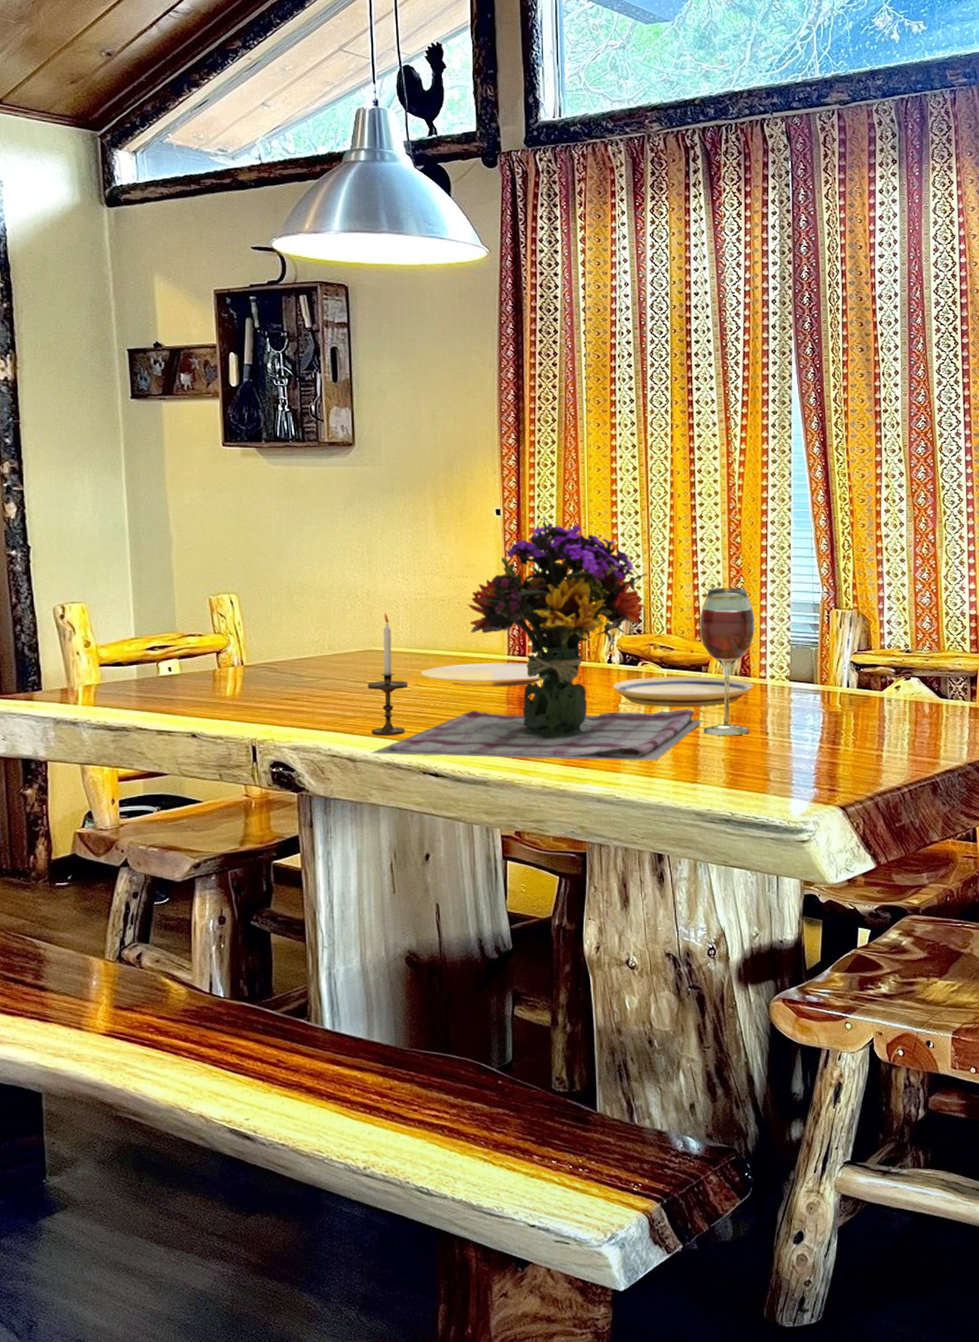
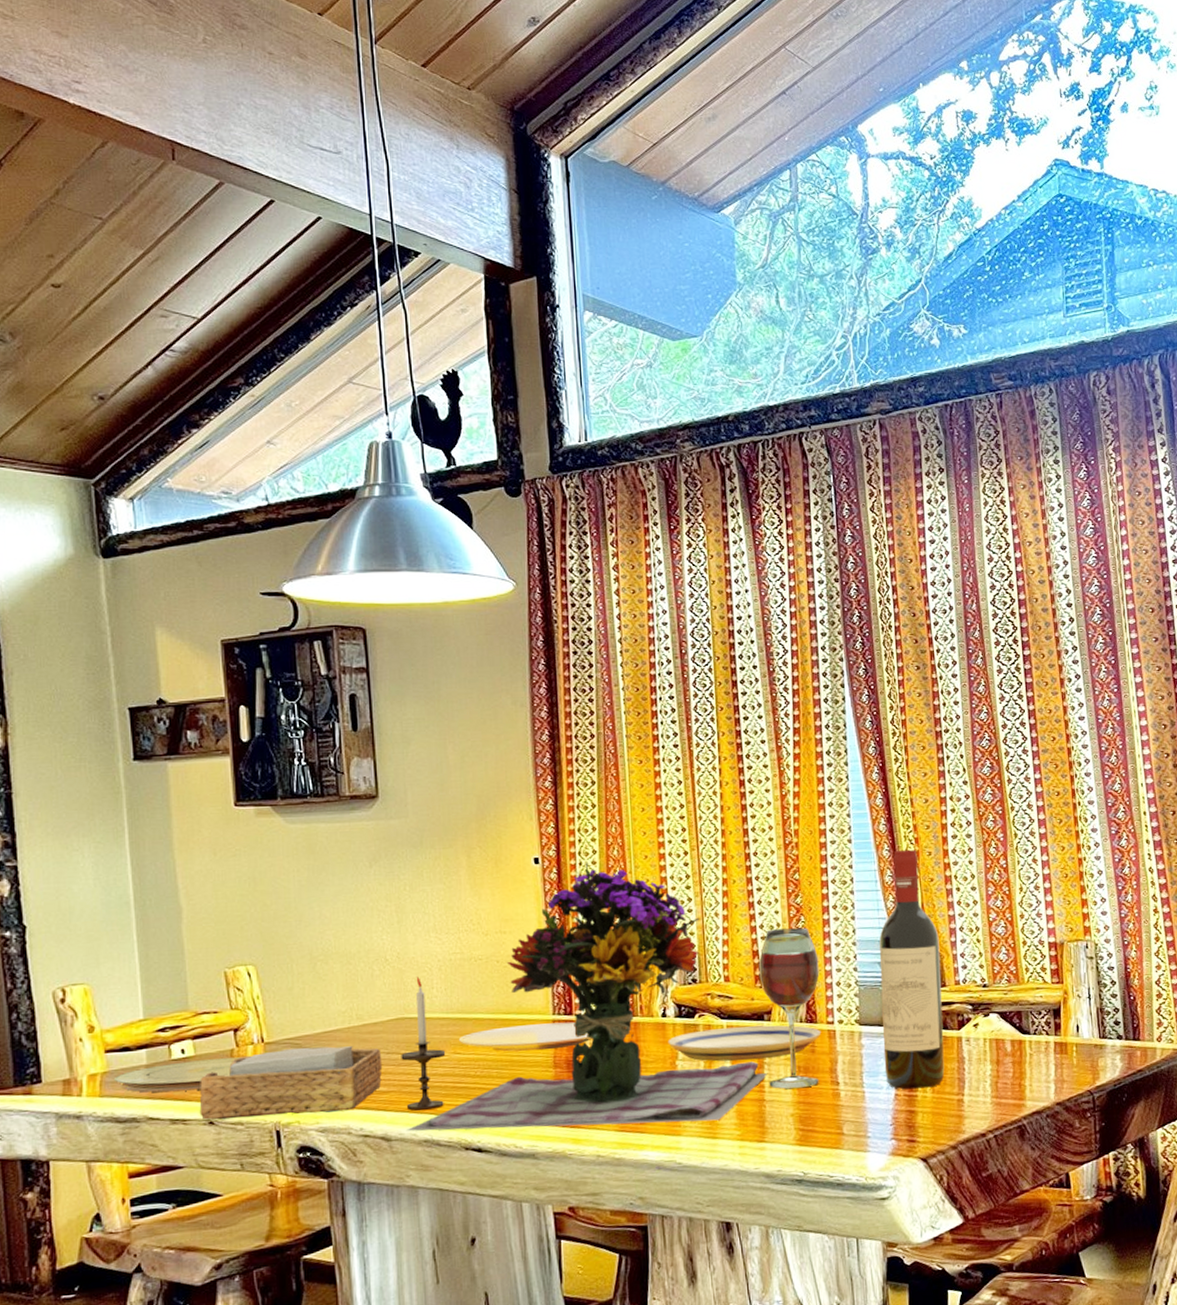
plate: none [106,678,222,706] -> present [113,1057,241,1093]
napkin holder: none [183,672,351,734] -> present [199,1046,383,1120]
wine bottle: none [810,520,868,743] -> present [879,849,945,1089]

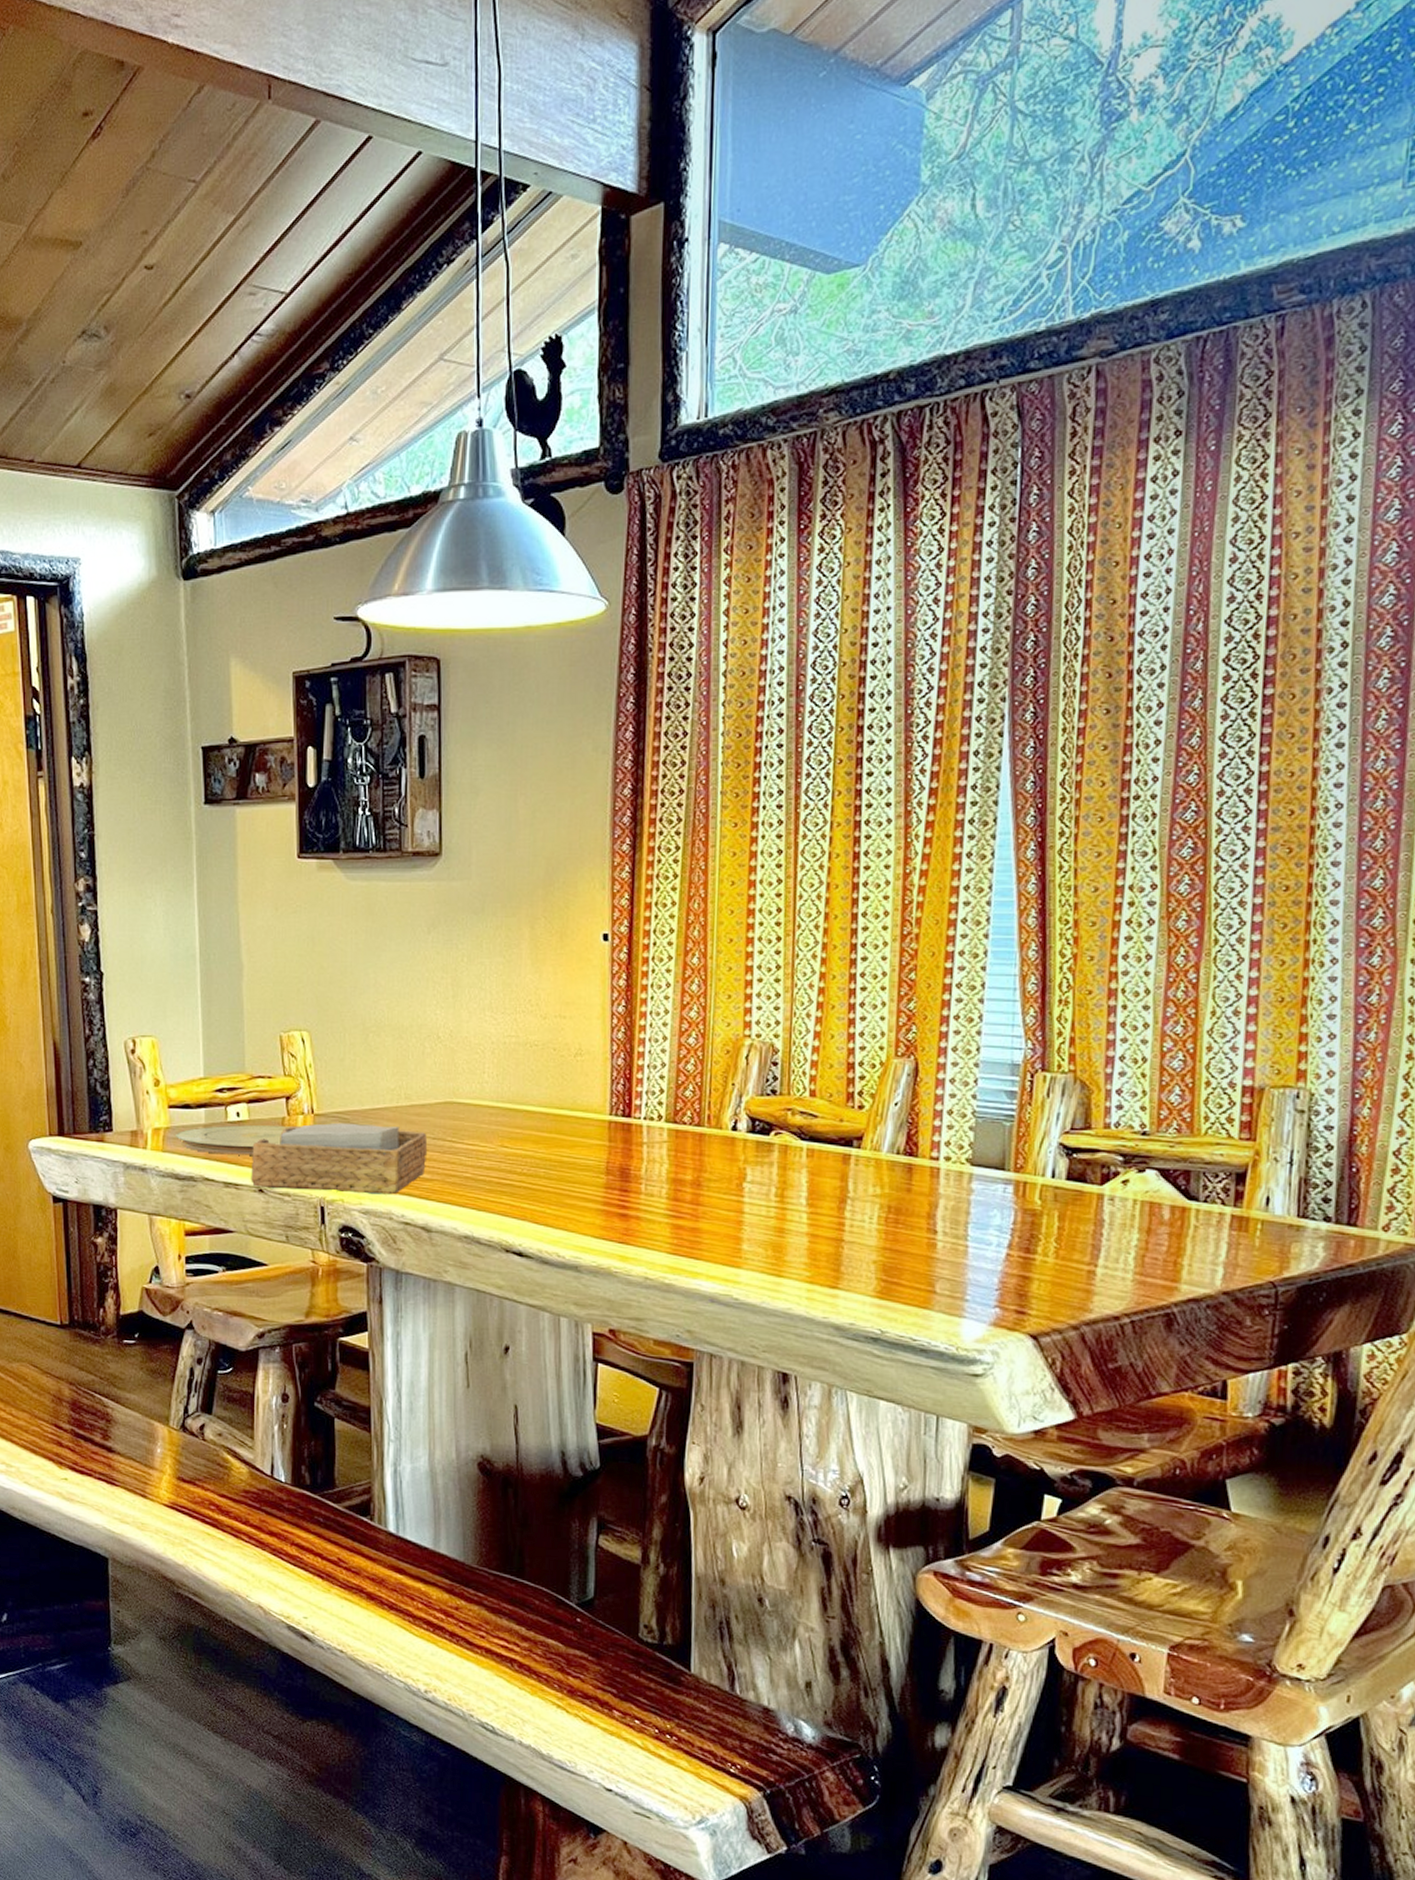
candlestick: present [401,976,446,1112] -> none [447,1058,493,1205]
flower arrangement: present [407,863,768,1132] -> none [448,943,851,1257]
plate: present [458,1021,592,1052] -> none [506,1123,651,1154]
plate: present [668,1025,821,1062] -> none [736,1151,922,1193]
wineglass: present [758,927,819,1089] -> none [850,1039,929,1233]
wine bottle: present [879,849,945,1089] -> none [996,951,1090,1252]

